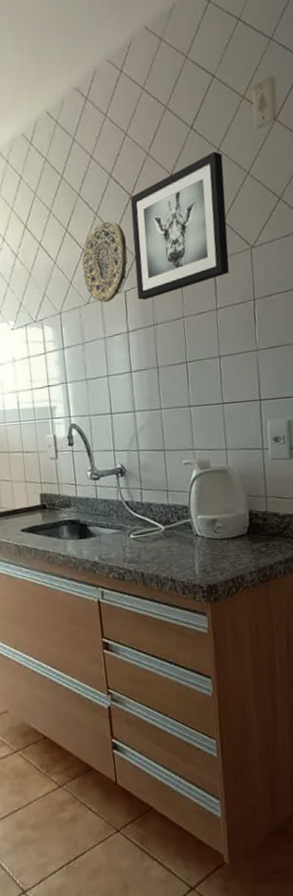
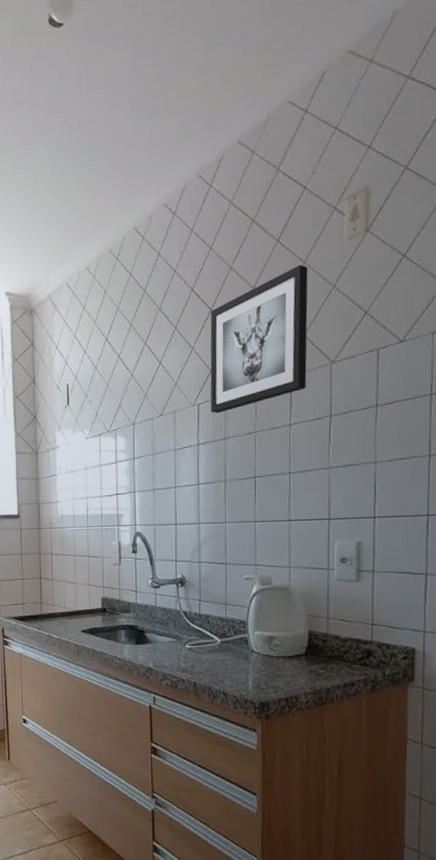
decorative plate: present [82,221,128,303] -> none [158,335,204,415]

